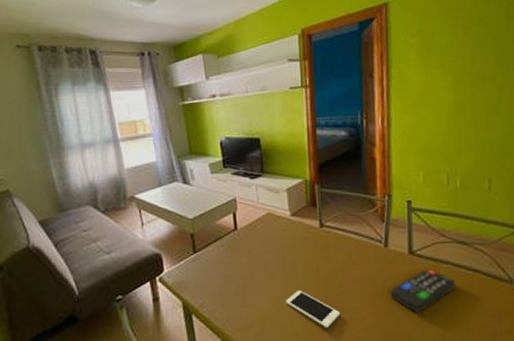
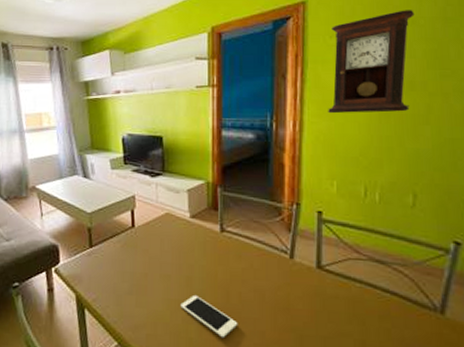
remote control: present [391,269,456,313] -> none [295,286,370,333]
pendulum clock: none [412,10,483,109] -> present [328,10,415,114]

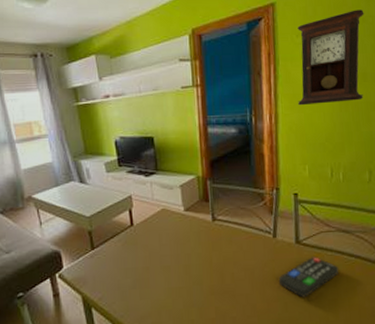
cell phone: present [180,294,238,338] -> none [181,280,233,316]
remote control: none [295,286,370,333] -> present [279,257,339,298]

